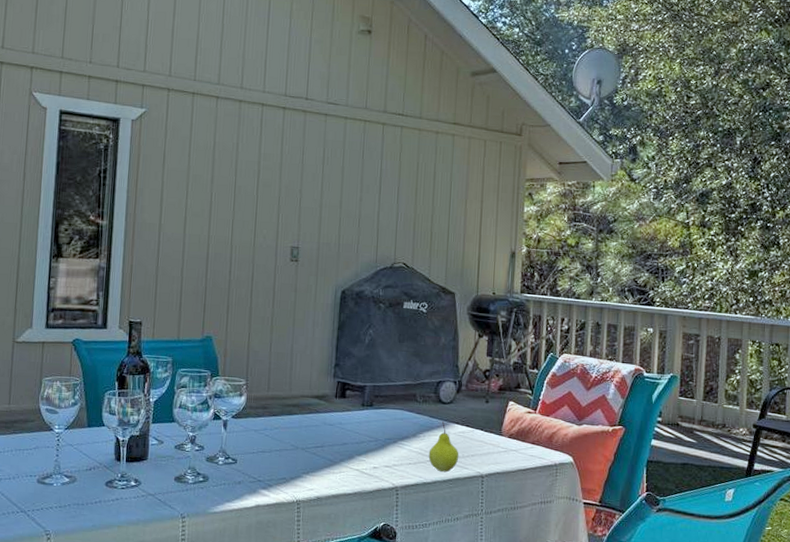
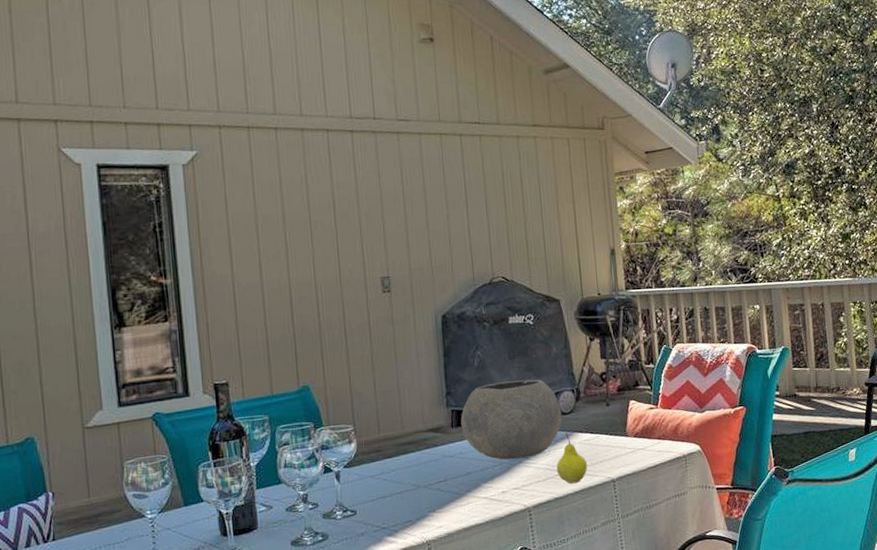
bowl: none [344,362,442,439] -> present [460,379,562,460]

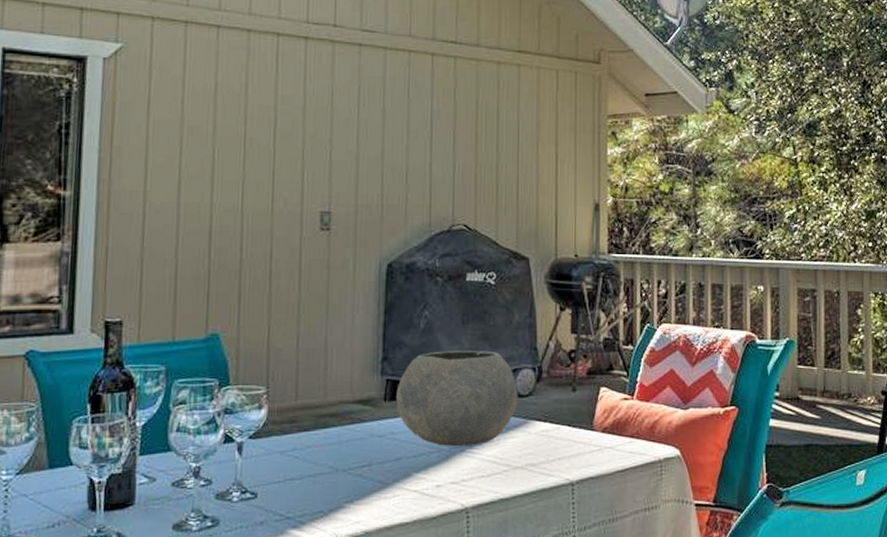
fruit: present [556,432,588,484] -> none [505,419,543,484]

